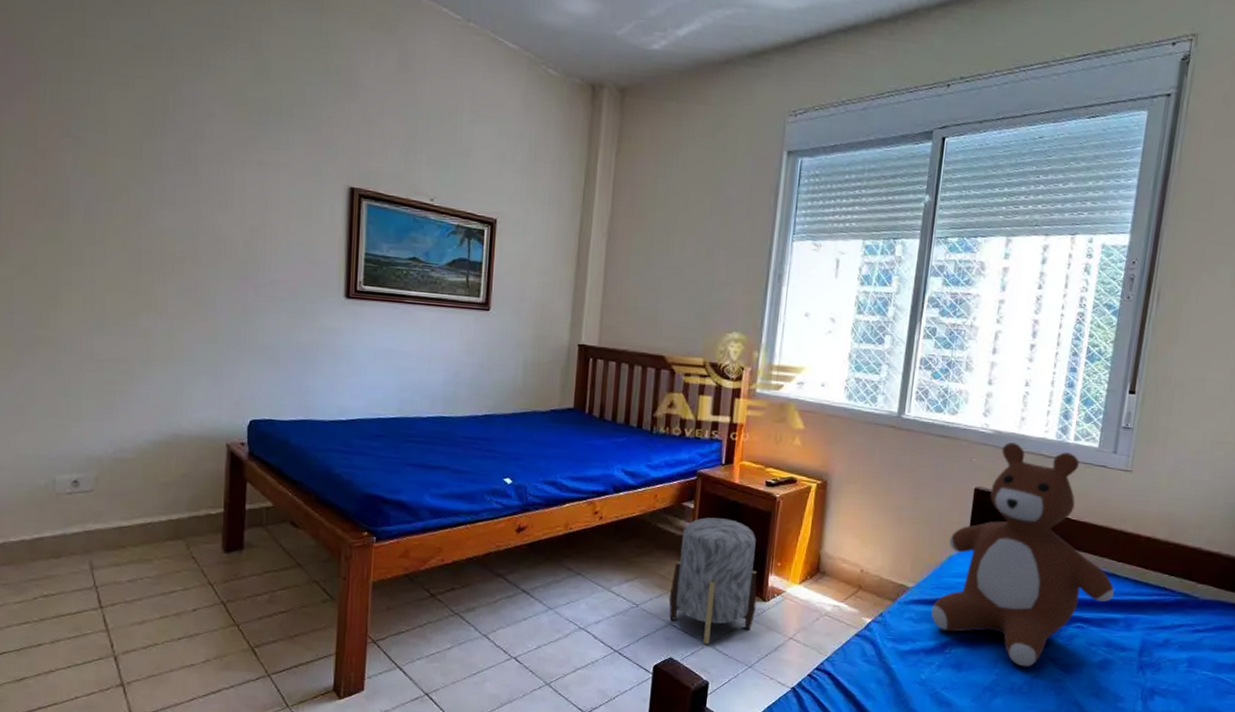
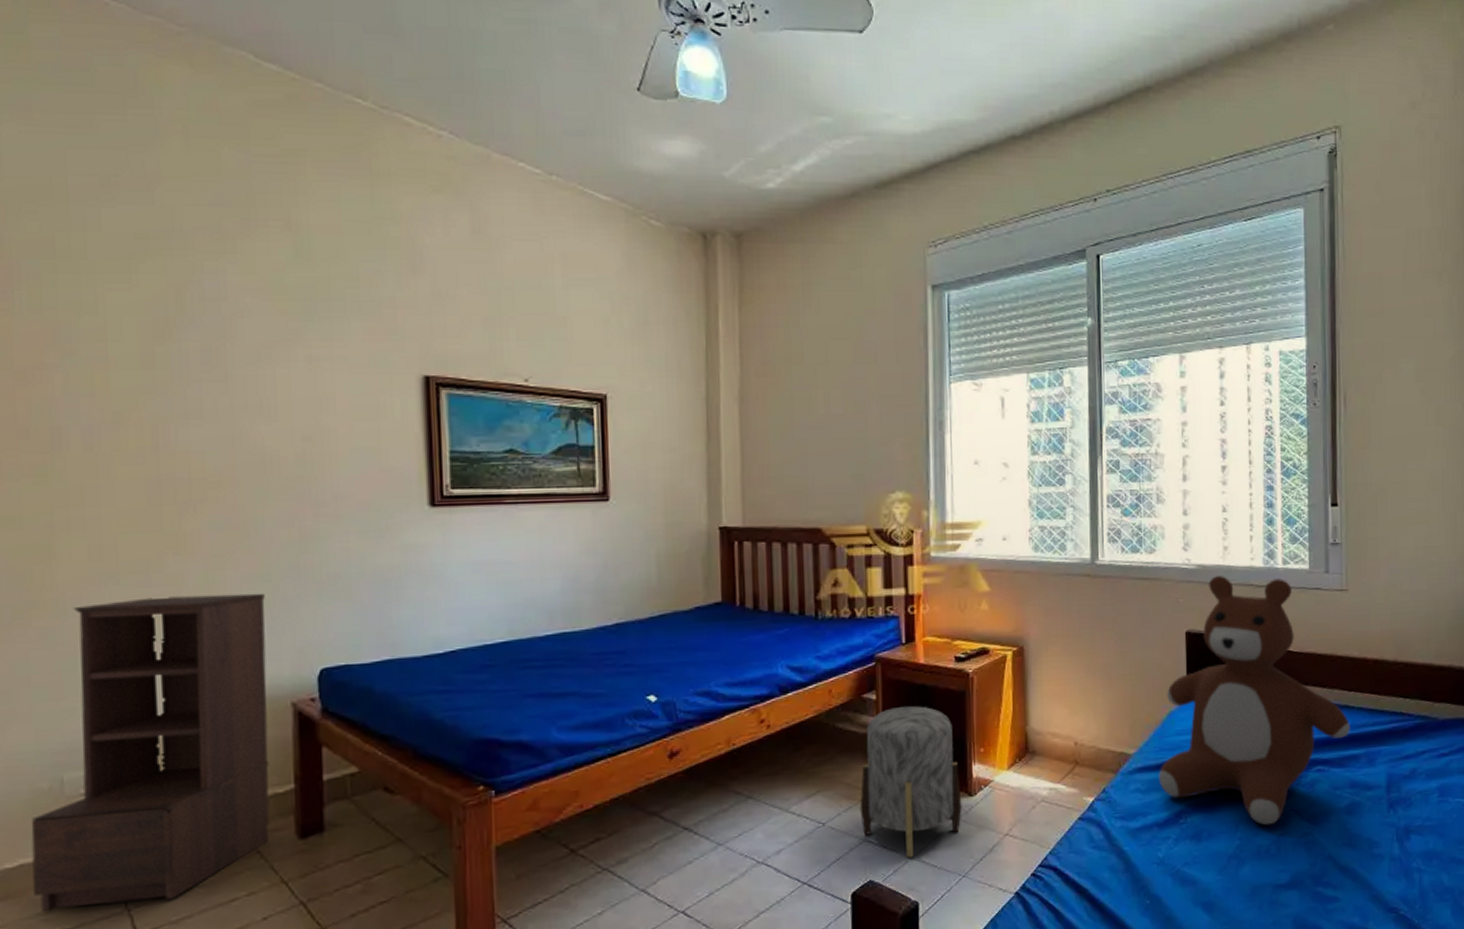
bookshelf: none [29,345,212,584] -> present [30,593,270,912]

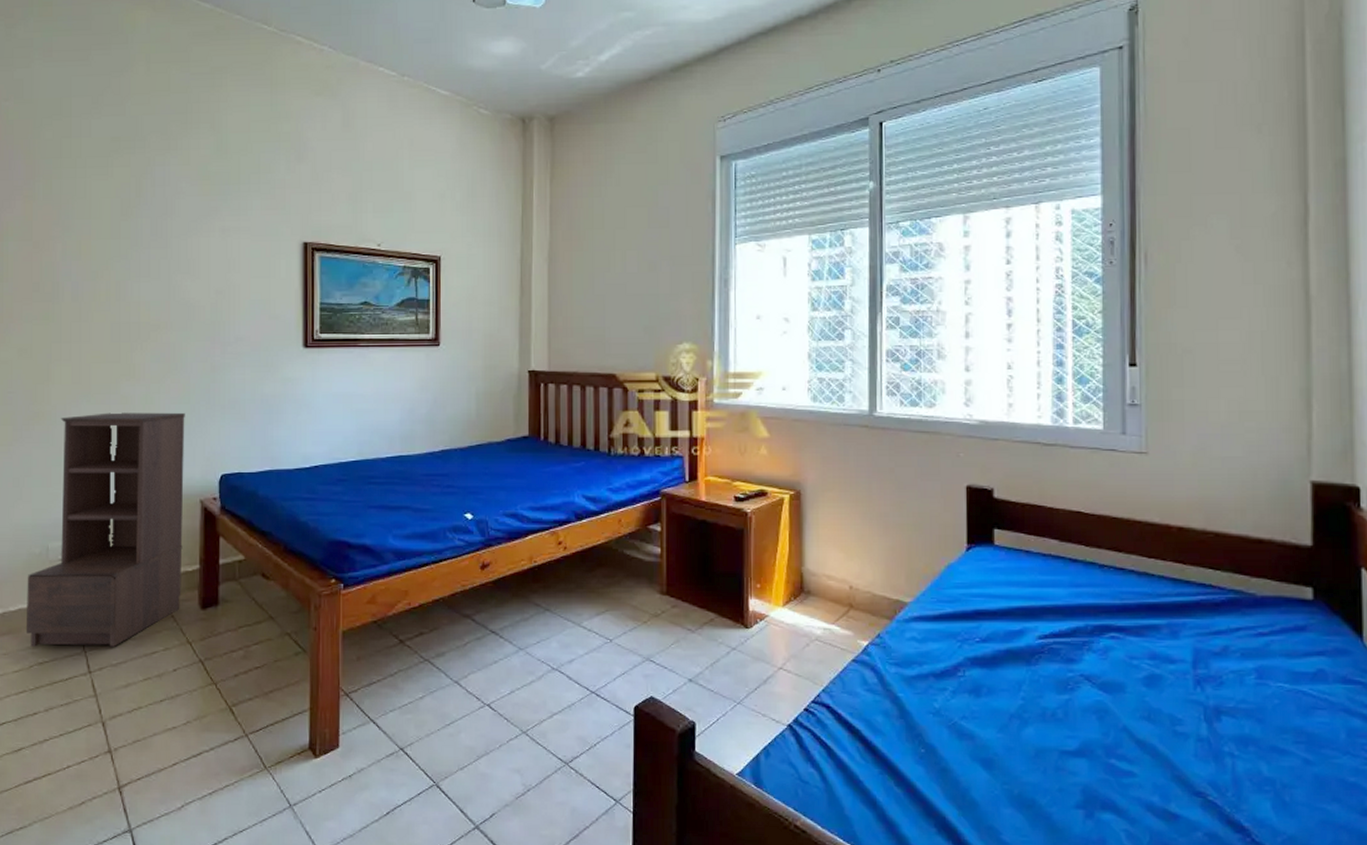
stool: present [859,706,962,858] -> none [643,540,738,680]
teddy bear: present [1158,576,1350,826] -> none [935,432,1149,689]

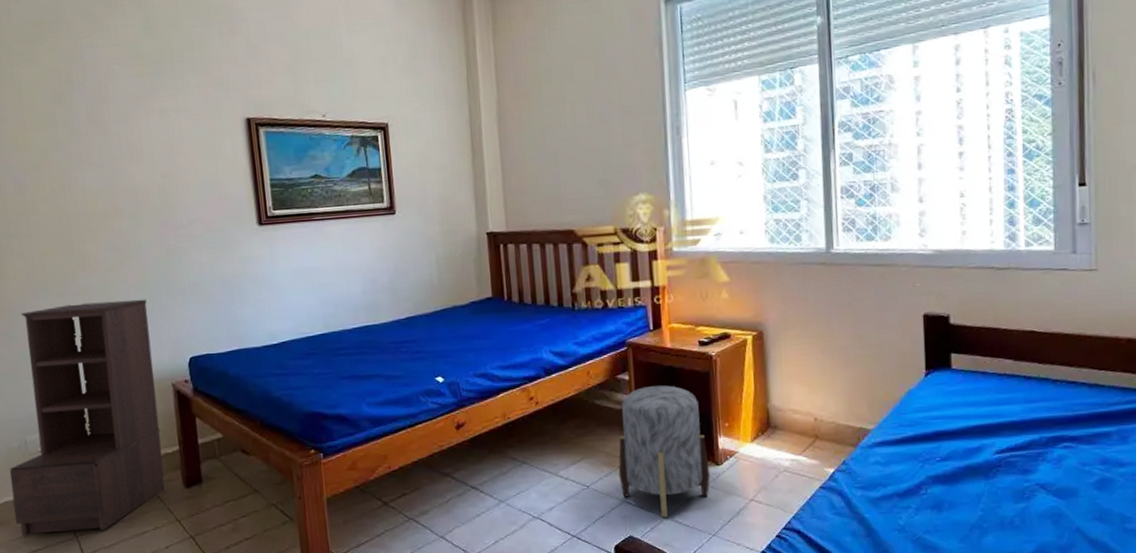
stool: none [643,540,738,680] -> present [618,385,710,518]

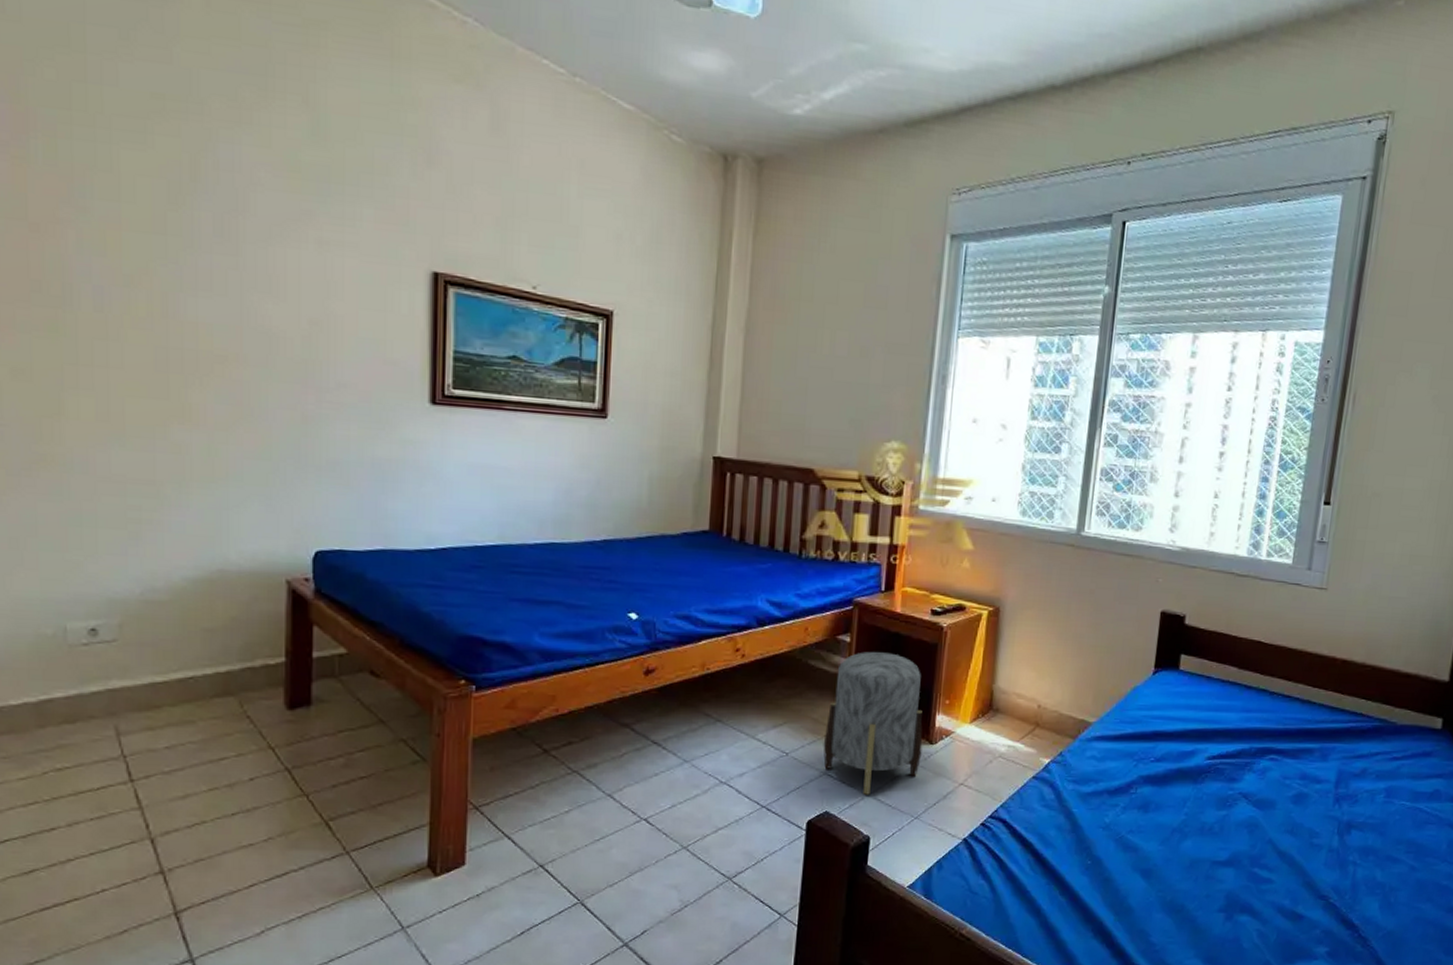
bookshelf: present [9,299,165,536] -> none [35,462,265,751]

